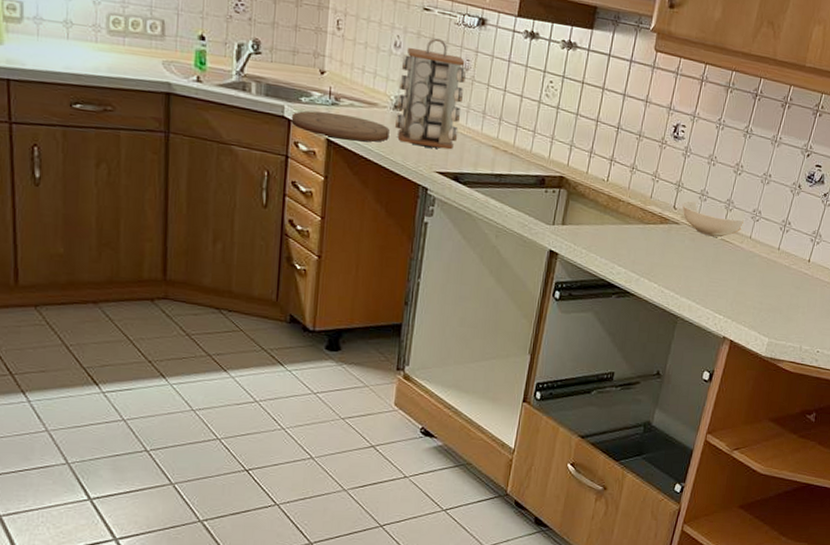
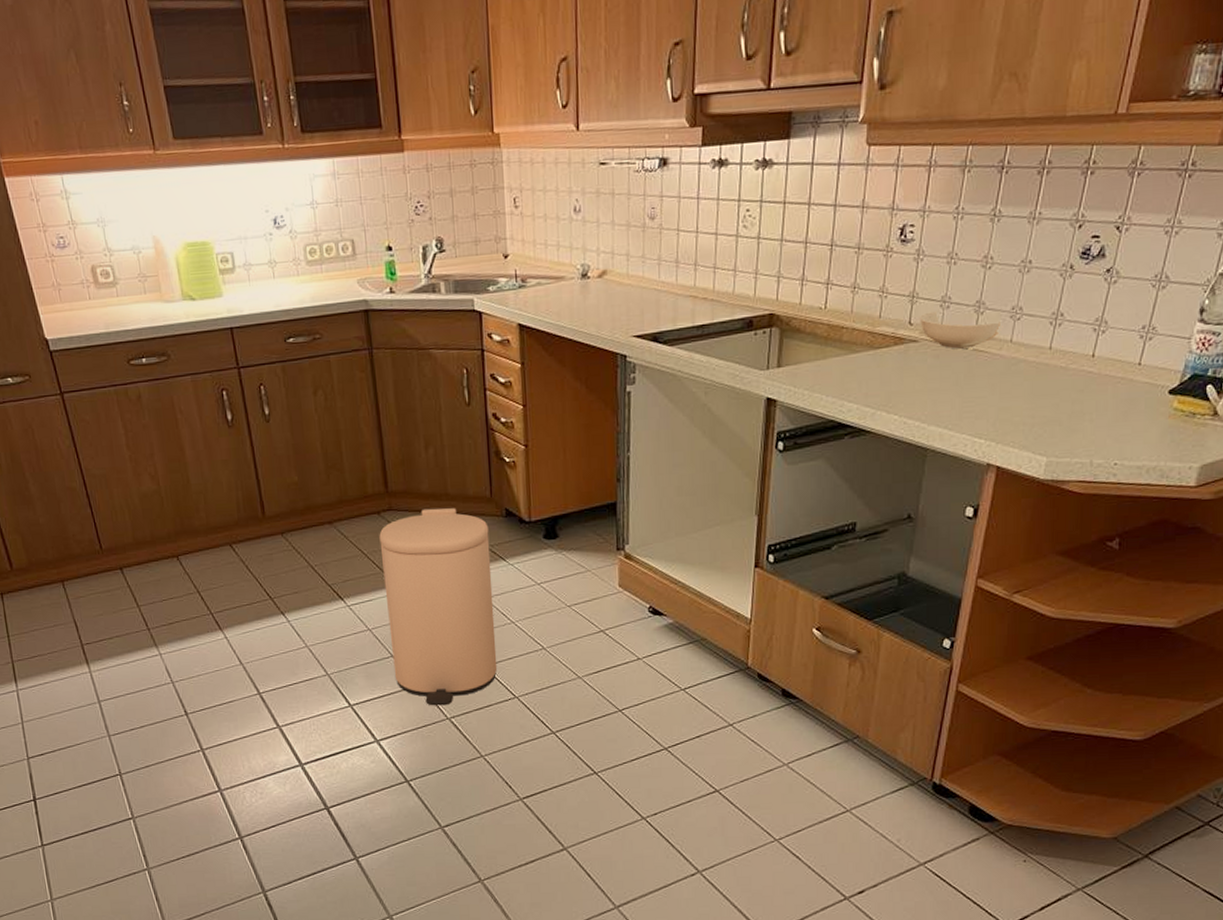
pedal bin: none [146,302,270,507] -> present [379,508,498,706]
cutting board: present [291,110,390,142] -> none [481,294,580,322]
spice rack: present [395,38,466,150] -> none [583,192,653,312]

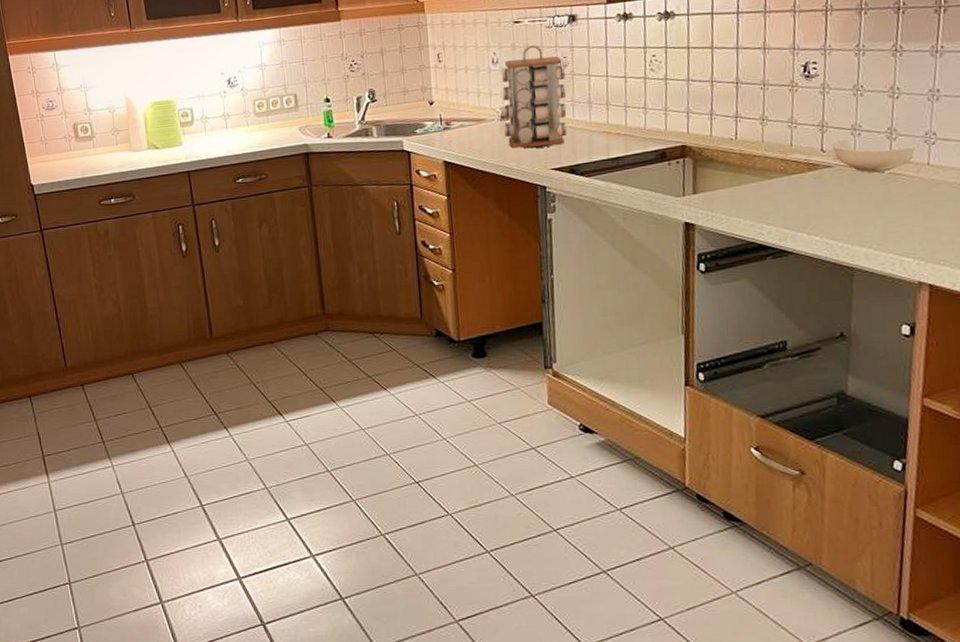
pedal bin: present [379,508,498,706] -> none [316,328,430,522]
spice rack: none [583,192,653,312] -> present [501,45,568,149]

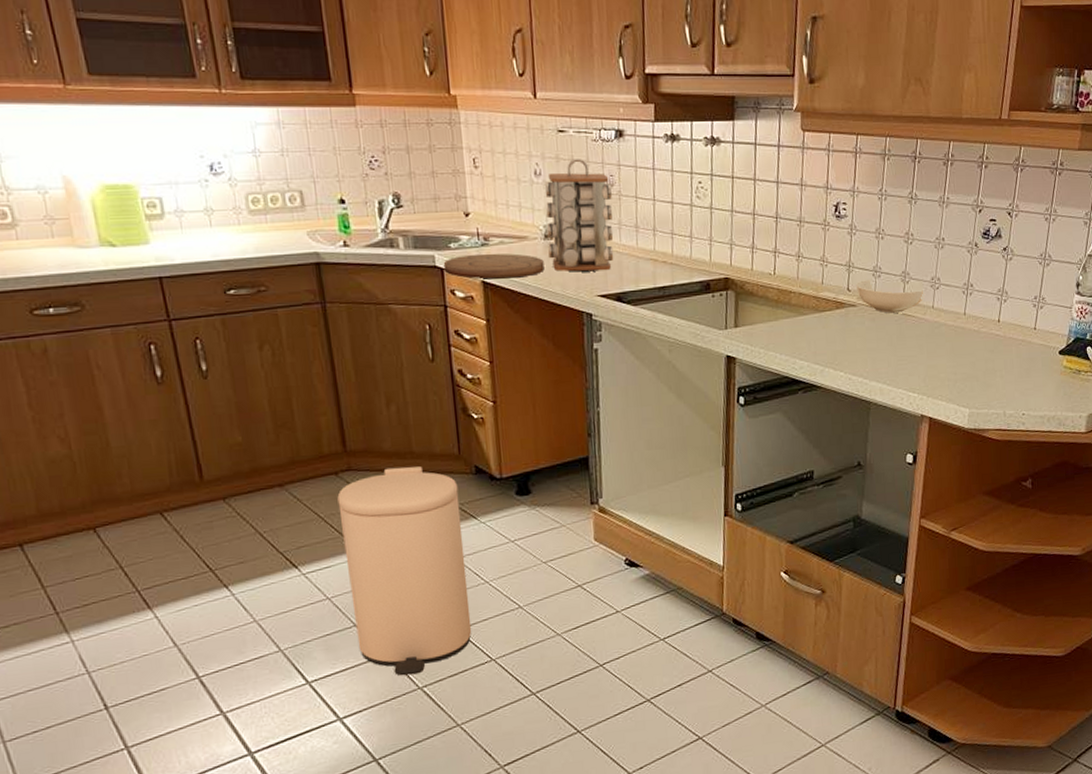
pedal bin: none [316,328,430,522] -> present [337,466,472,676]
cutting board: none [410,135,501,160] -> present [443,253,545,280]

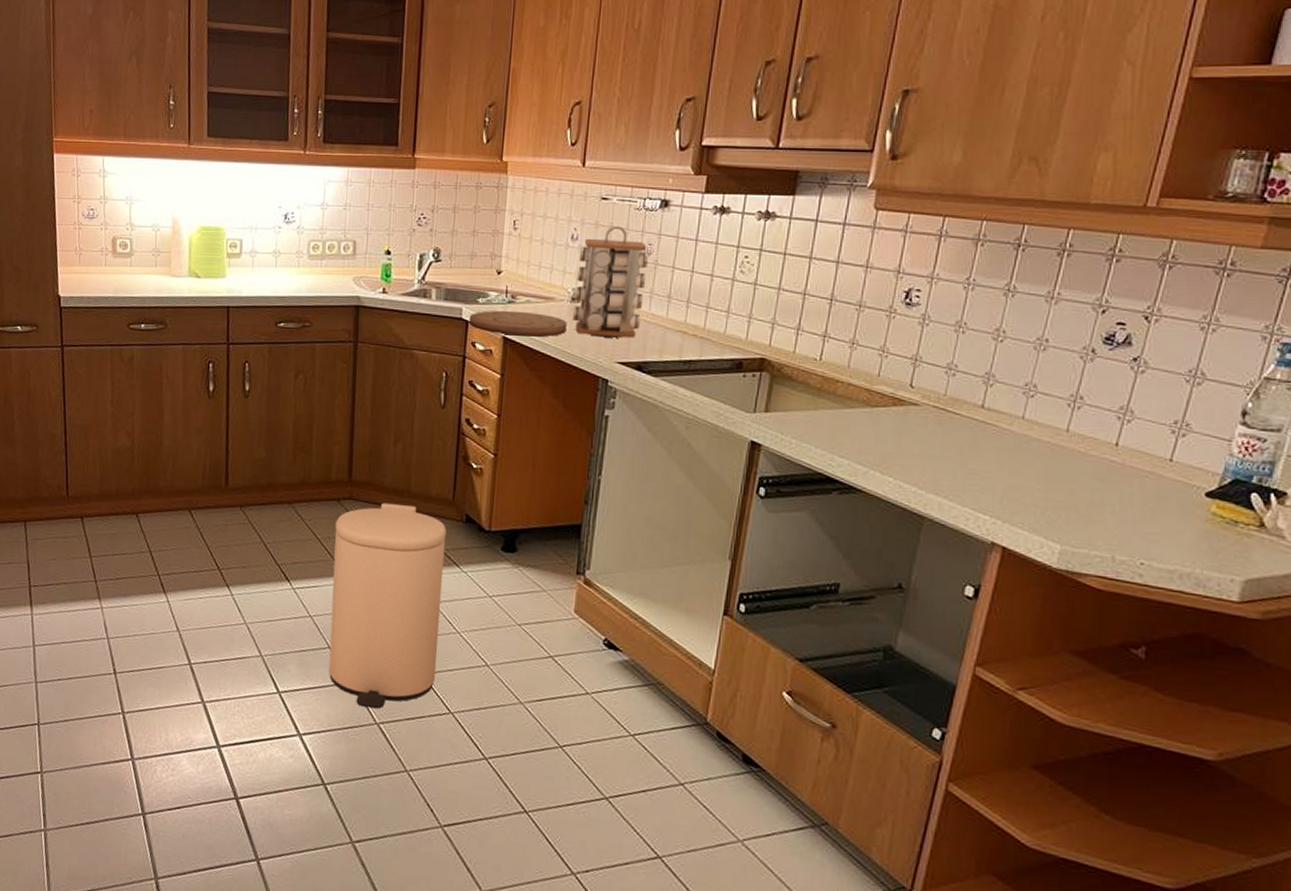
bowl: present [855,280,926,313] -> none [921,377,1015,419]

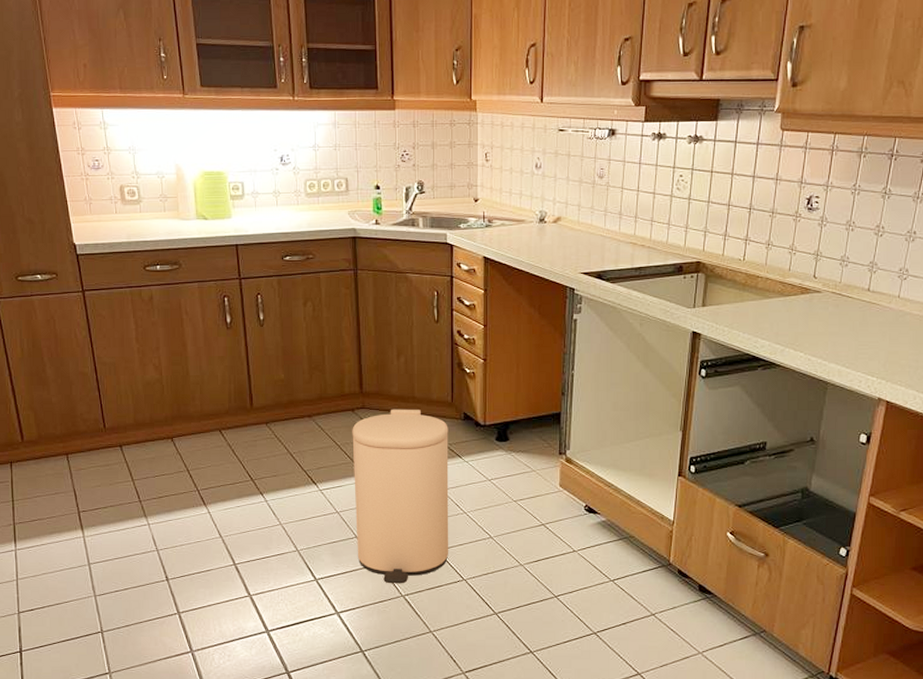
cutting board: present [468,310,567,337] -> none [453,233,537,255]
spice rack: present [573,226,648,339] -> none [542,154,601,252]

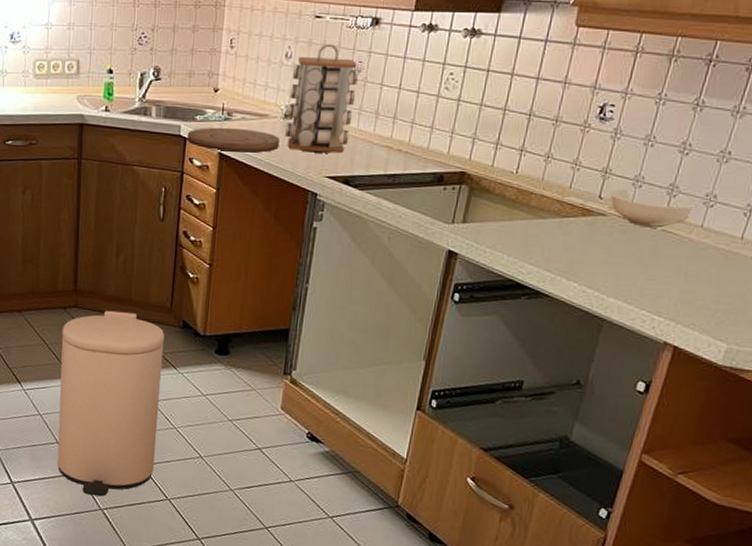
cutting board: none [453,233,537,255] -> present [186,127,280,153]
spice rack: none [542,154,601,252] -> present [285,44,358,154]
bowl: none [822,268,892,300] -> present [609,188,695,228]

